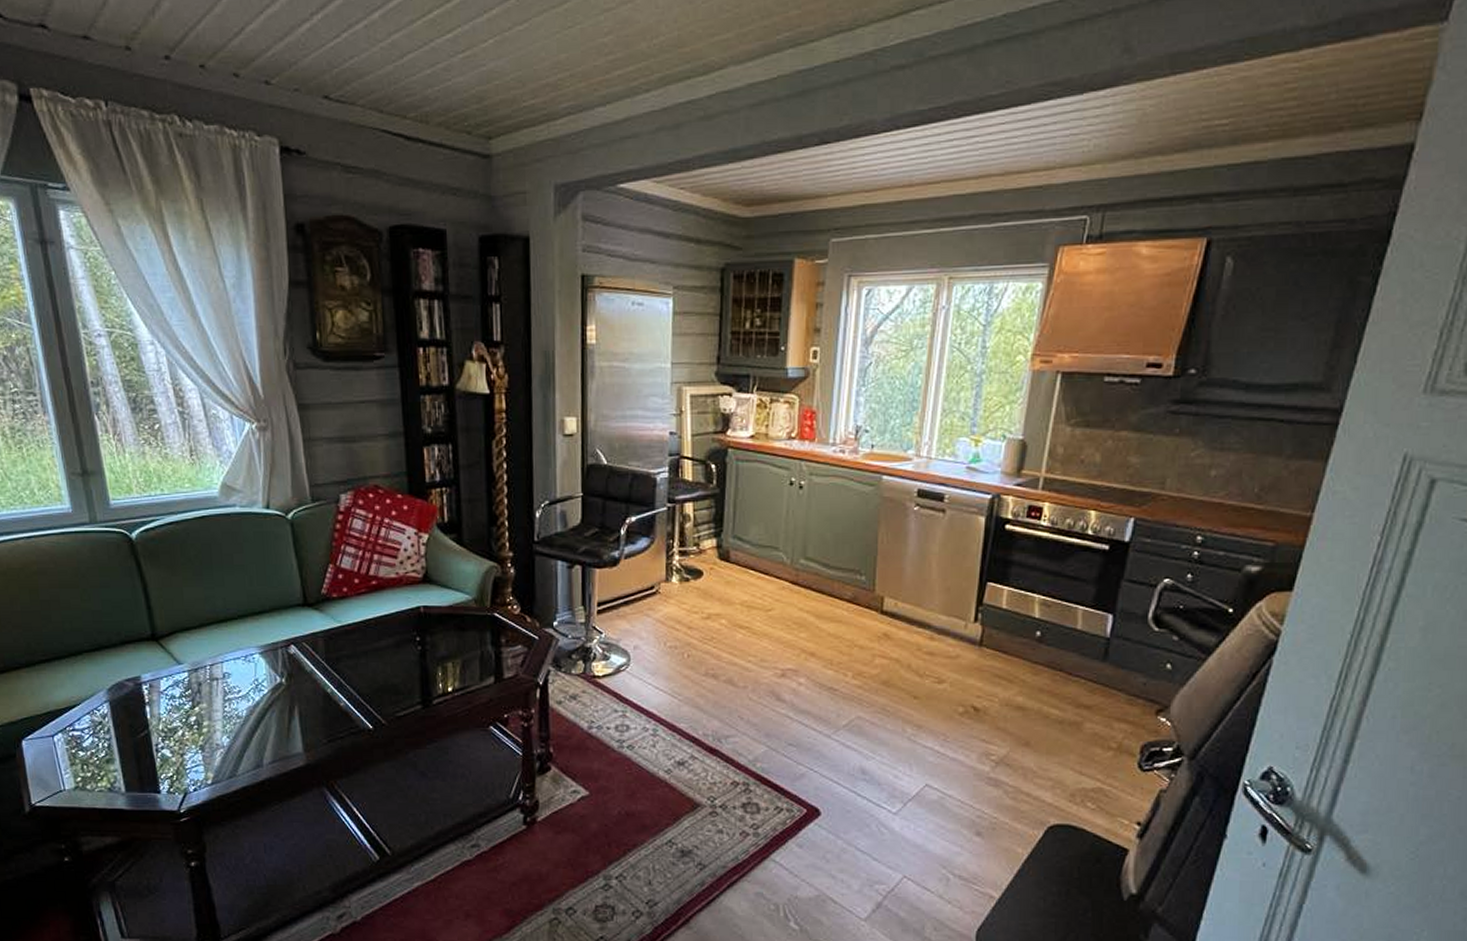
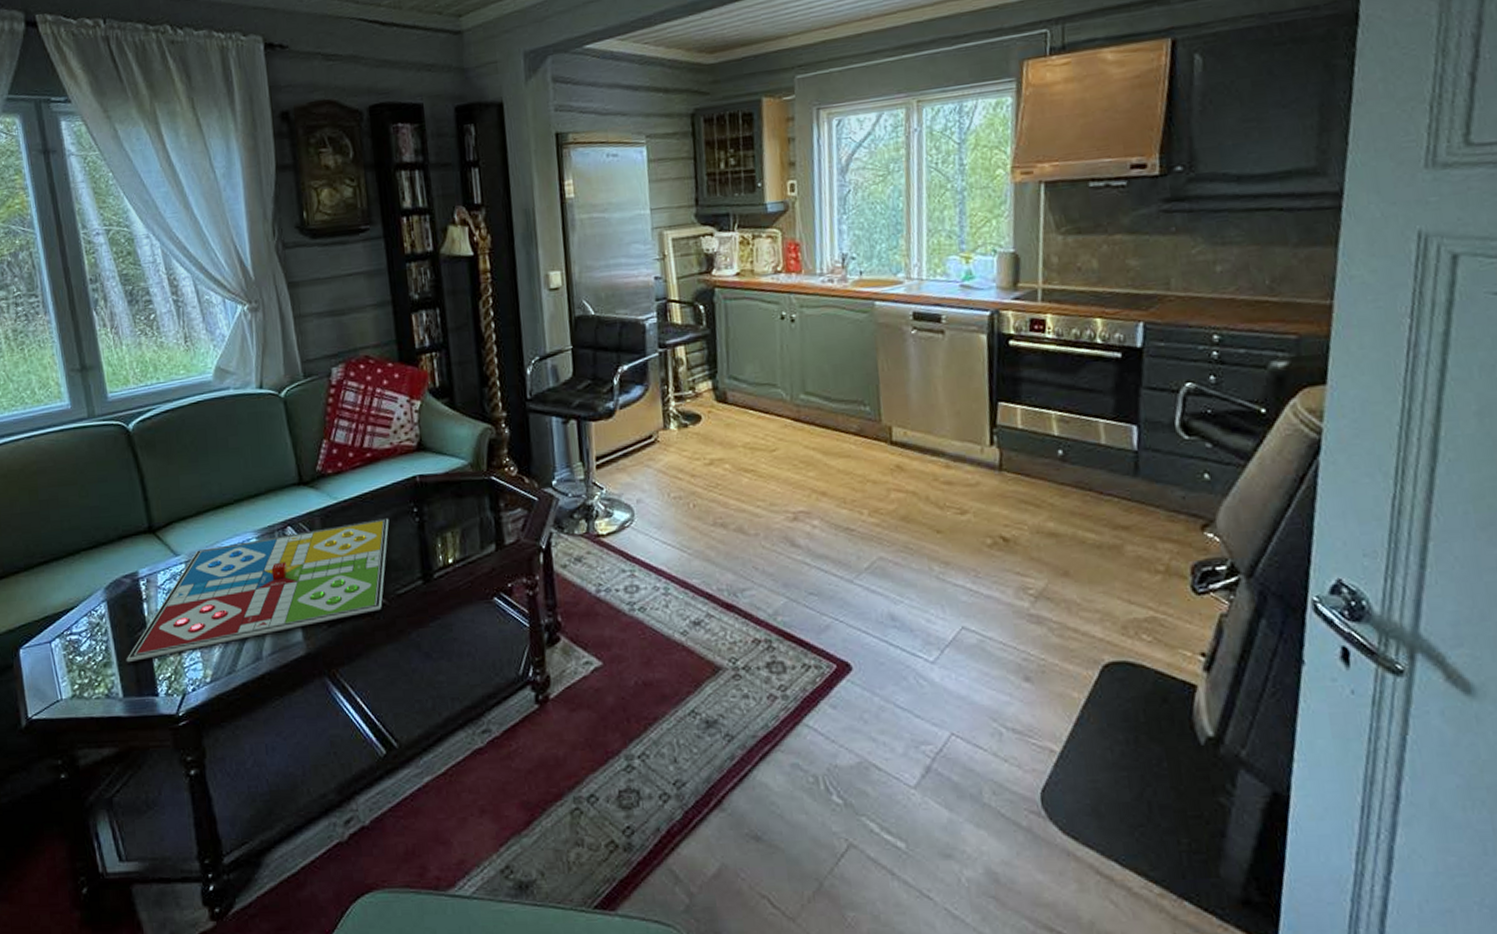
gameboard: none [128,644,392,761] -> present [126,518,389,663]

